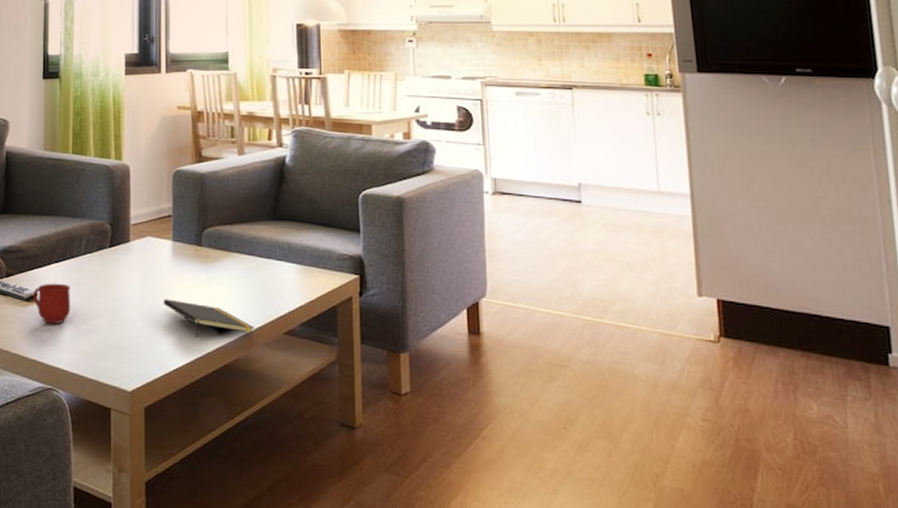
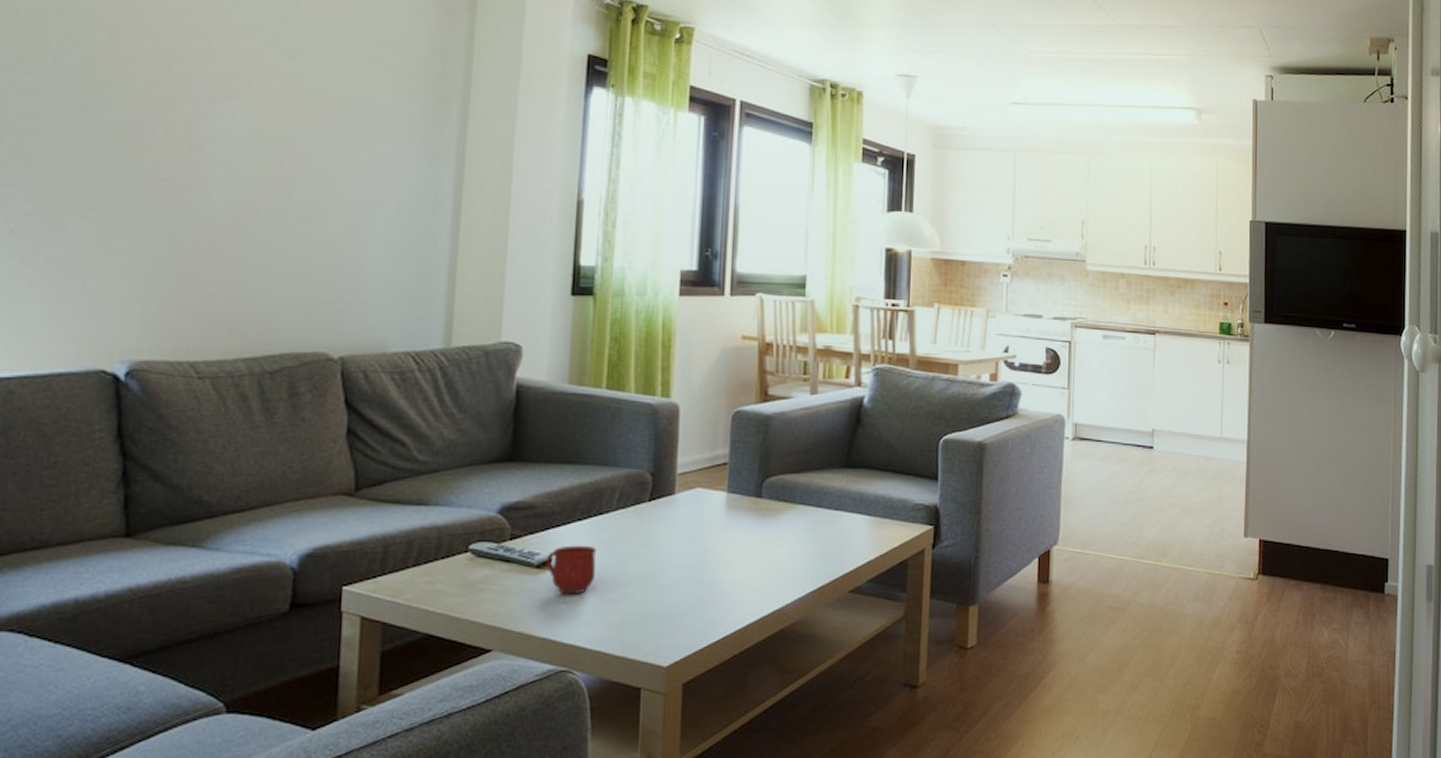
notepad: present [163,299,254,337] -> none [711,559,816,601]

